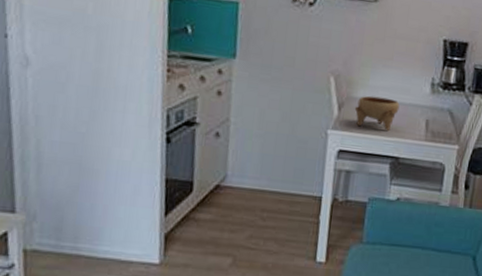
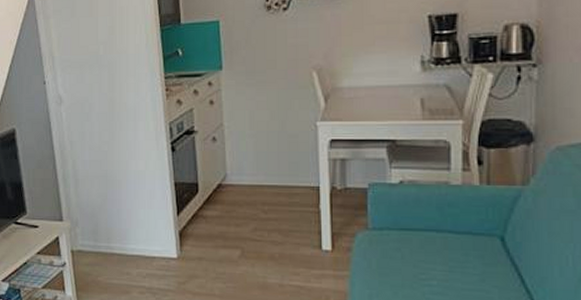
bowl: present [354,95,400,132] -> none [341,83,389,116]

